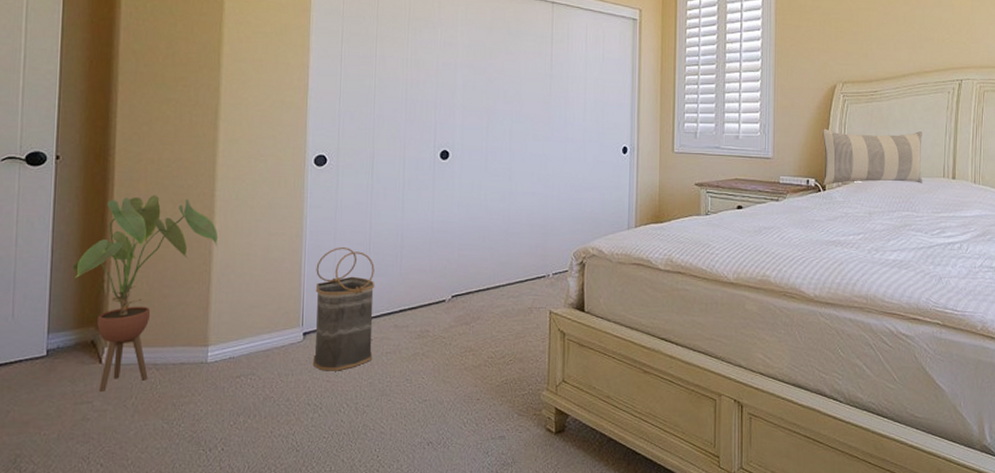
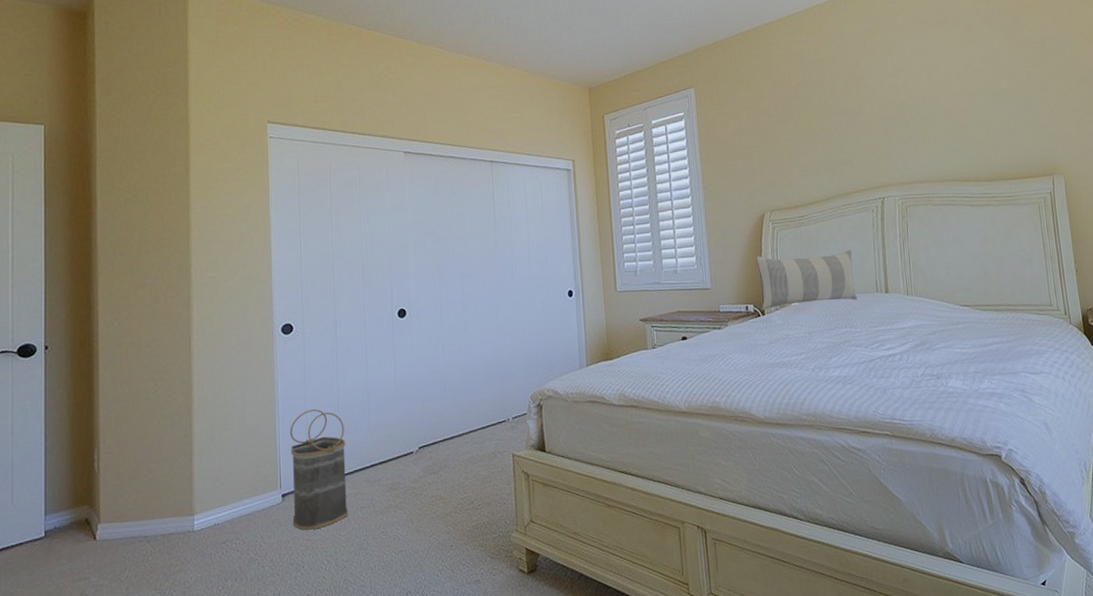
house plant: present [72,195,219,393] -> none [64,375,198,568]

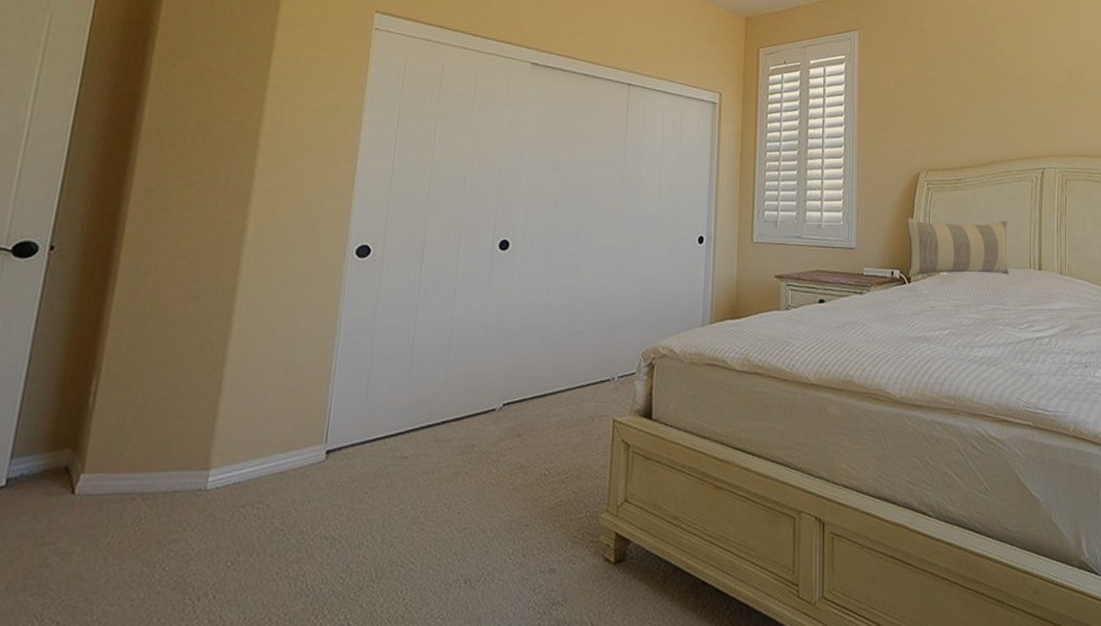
basket: present [290,409,349,530] -> none [334,350,417,497]

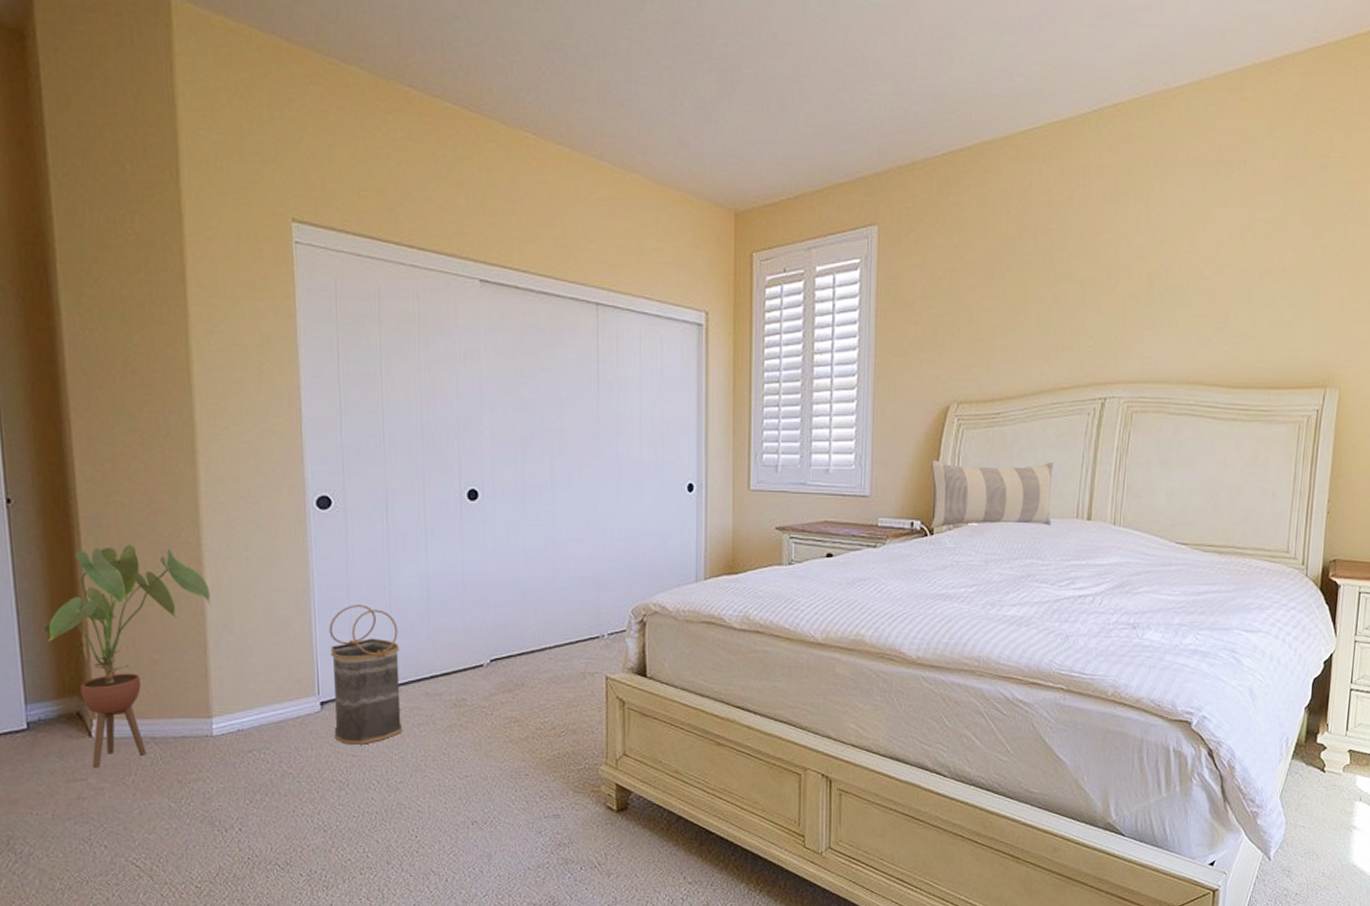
house plant: none [52,291,236,531] -> present [43,545,211,769]
basket: none [334,350,417,497] -> present [329,605,403,745]

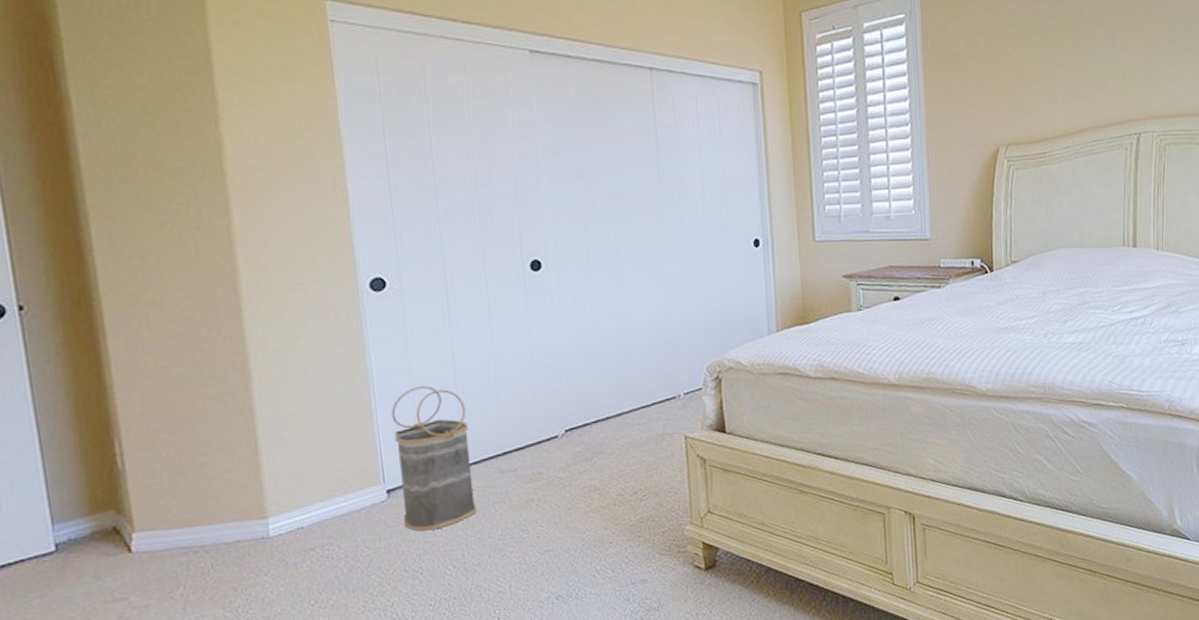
house plant: present [43,545,211,769] -> none [68,344,259,586]
pillow: present [929,460,1054,529] -> none [986,196,1101,266]

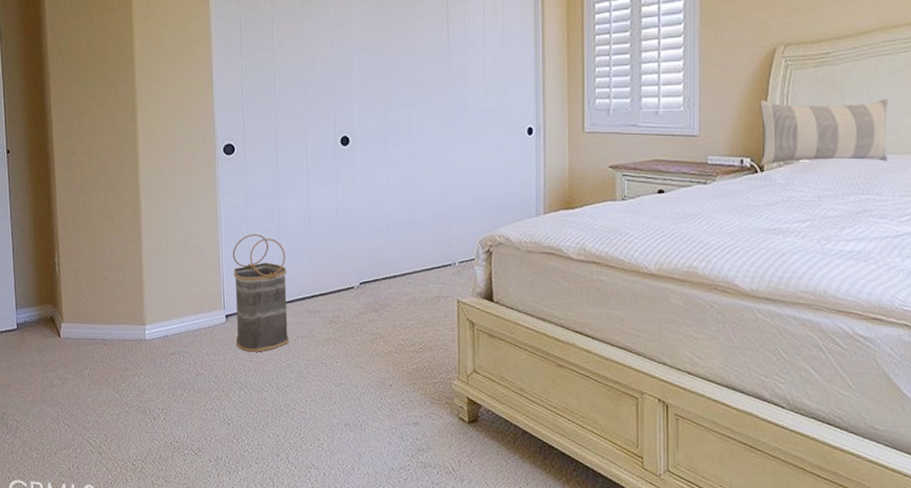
pillow: none [986,196,1101,266] -> present [759,99,888,166]

